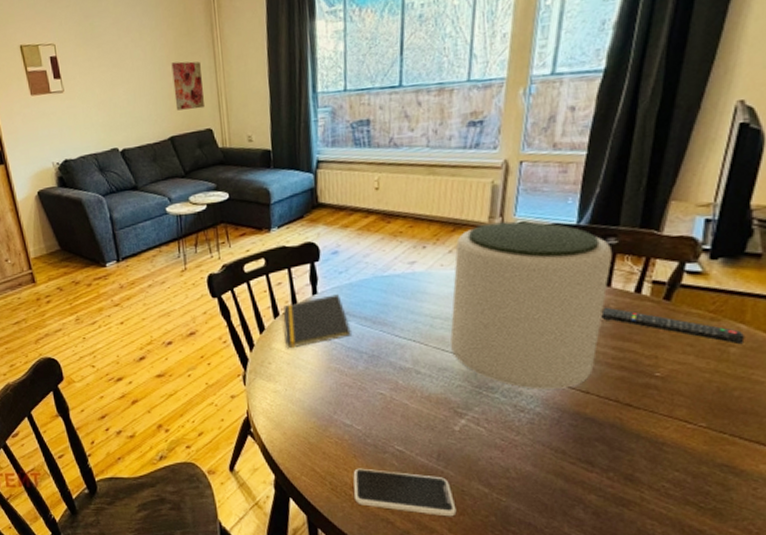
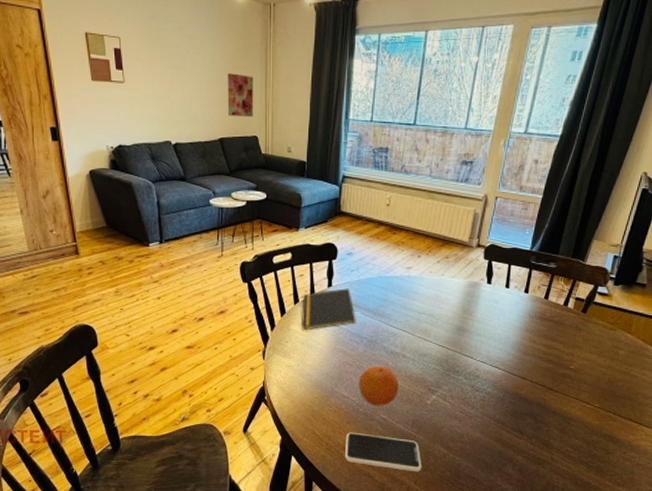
fruit: none [362,385,415,435] -> present [358,365,399,406]
plant pot: present [450,221,612,390] -> none [431,242,551,374]
remote control: present [601,307,745,345] -> none [539,314,630,349]

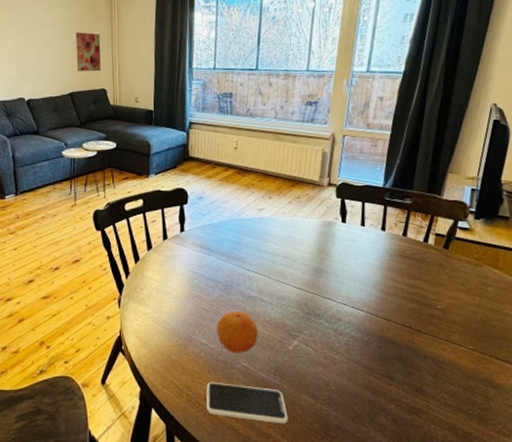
notepad: present [301,288,356,331] -> none [155,233,210,277]

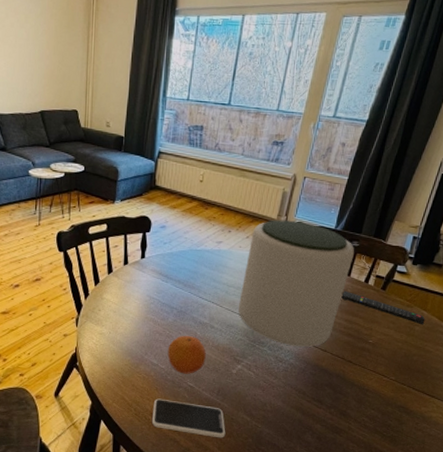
wall art: present [76,32,101,72] -> none [49,48,75,92]
plant pot: none [288,181,408,317] -> present [238,220,354,347]
remote control: none [400,252,498,286] -> present [341,290,425,325]

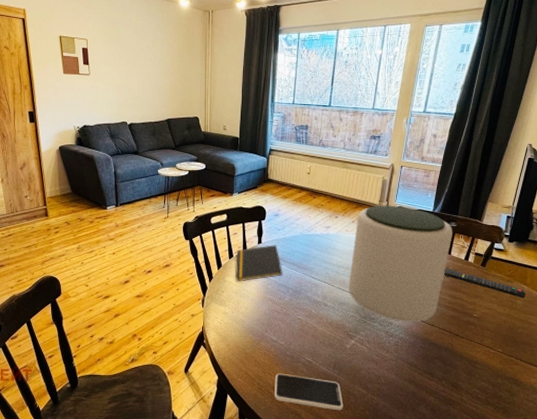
notepad: none [114,260,167,300] -> present [235,245,282,282]
fruit: present [167,335,206,374] -> none [286,313,321,350]

